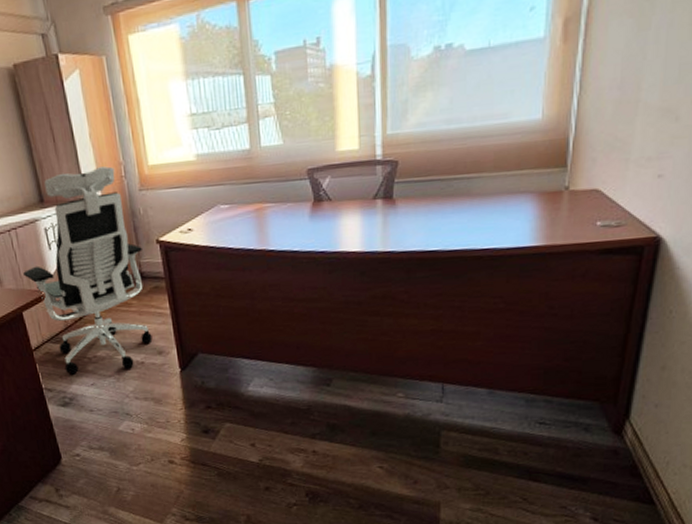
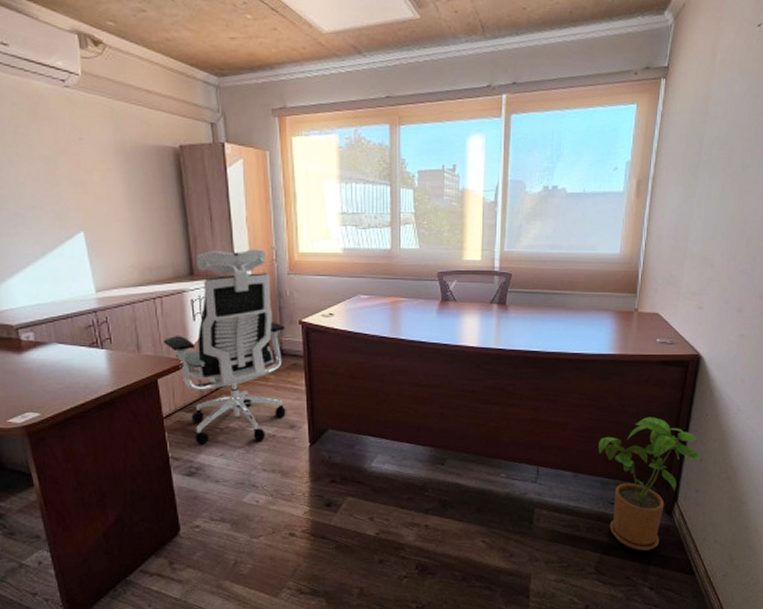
house plant: none [520,318,660,477] -> present [598,416,699,551]

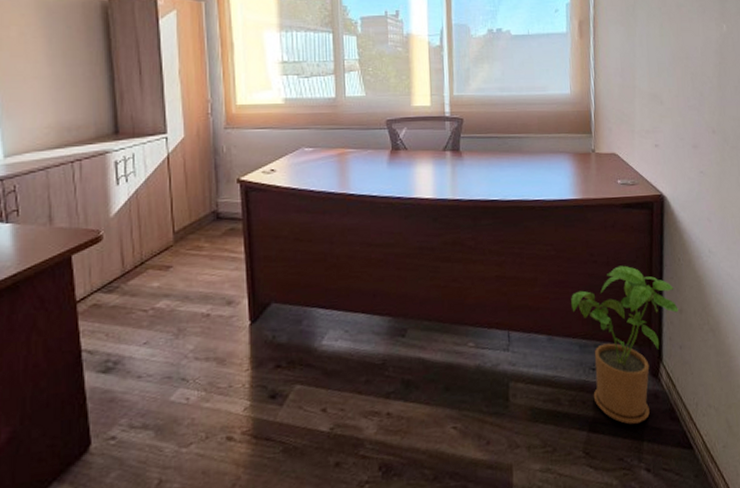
office chair: present [164,249,286,444] -> none [81,103,223,332]

